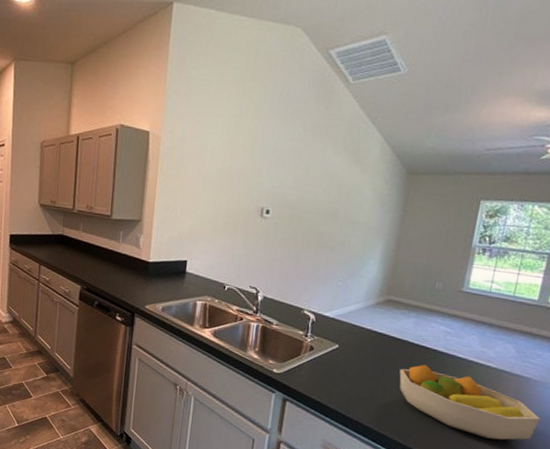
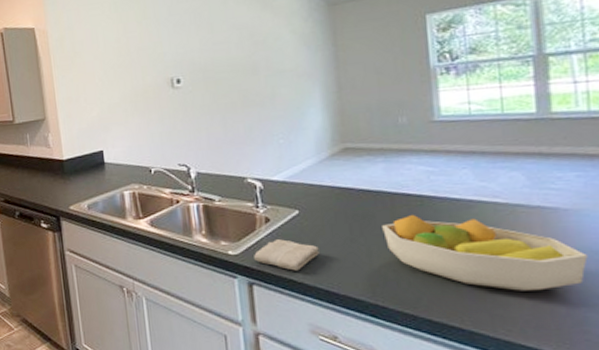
washcloth: none [293,366,347,395] -> present [254,239,319,271]

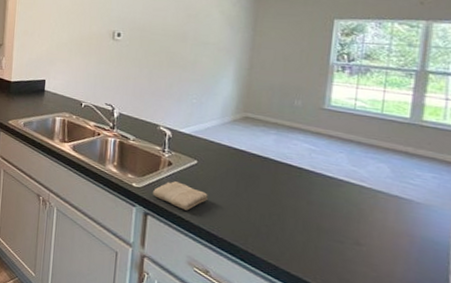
fruit bowl: present [382,214,588,291] -> none [263,182,429,267]

